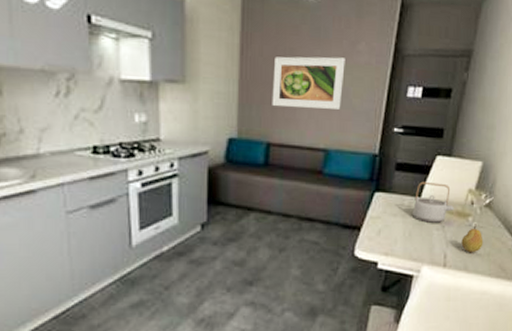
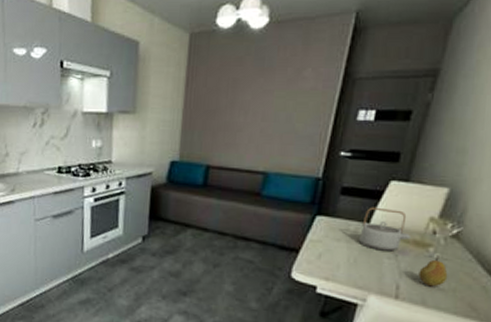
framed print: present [272,56,345,109] -> none [213,84,290,134]

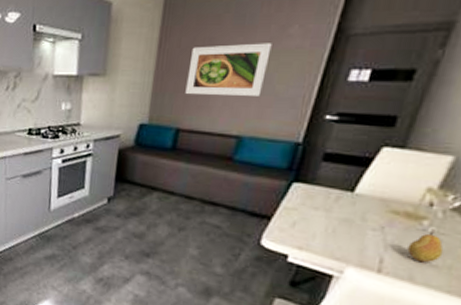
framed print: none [213,84,290,134] -> present [185,43,272,96]
teapot: present [359,207,412,252] -> none [340,174,403,223]

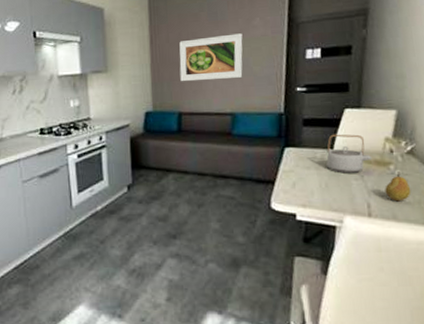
teapot: none [340,174,403,223] -> present [326,134,373,173]

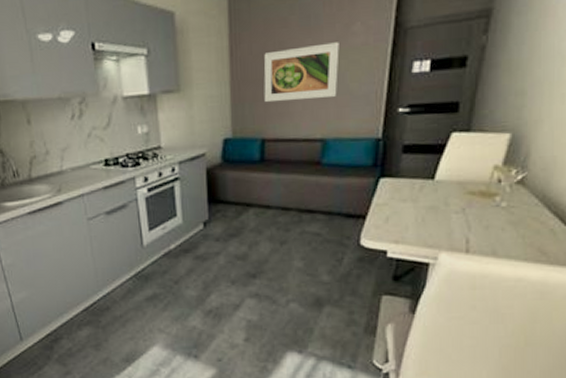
teapot: present [326,134,373,173] -> none [425,162,477,206]
fruit: present [385,171,411,202] -> none [487,203,516,237]

